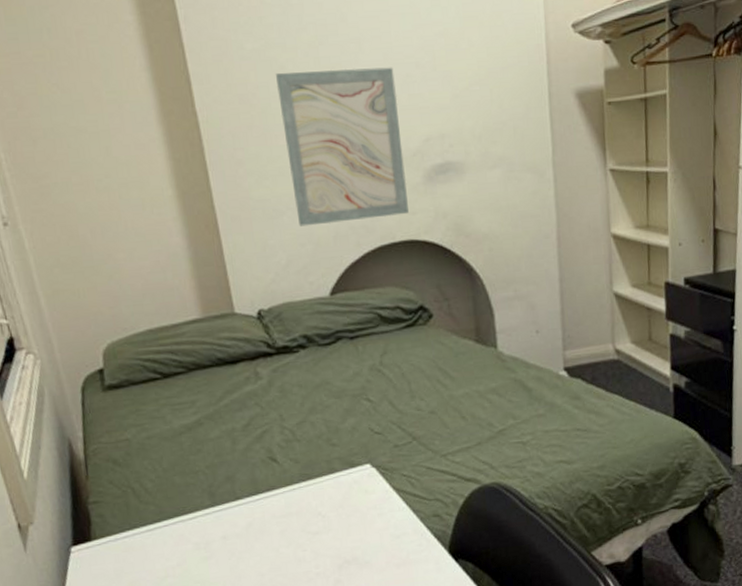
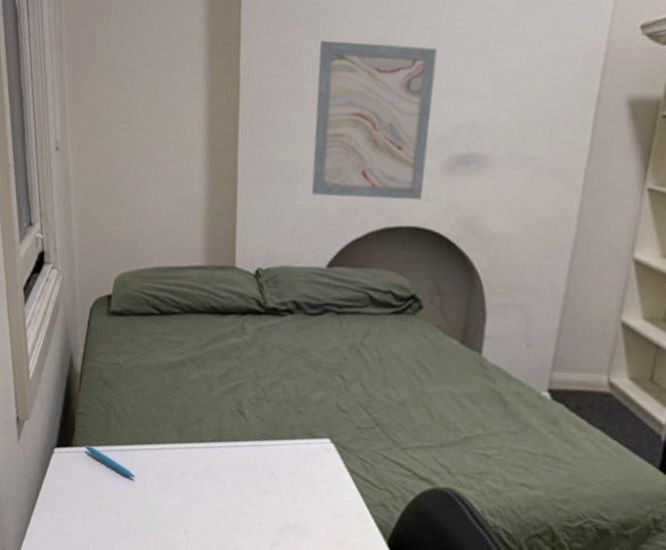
pen: none [106,534,171,557] -> present [85,445,135,478]

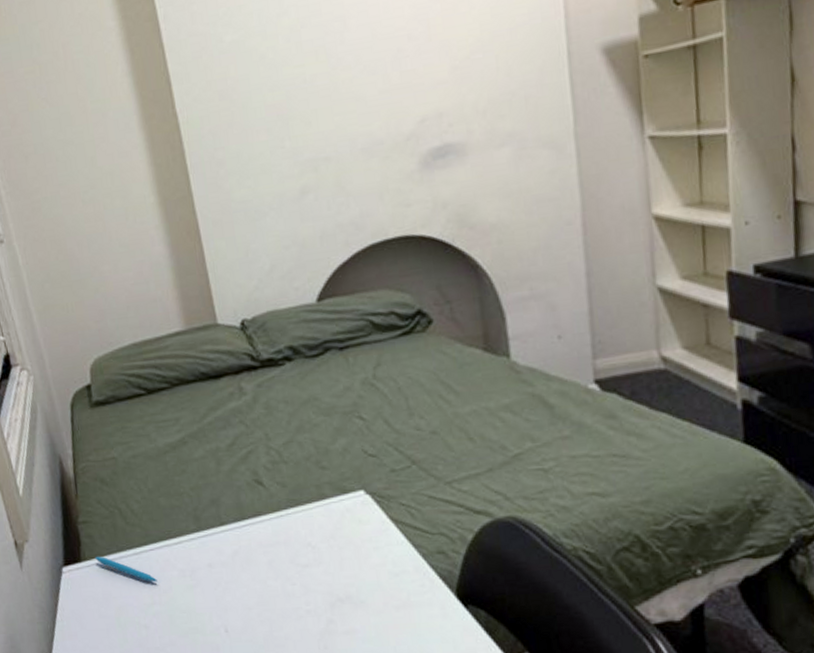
wall art: present [312,40,438,200] -> none [256,43,403,228]

